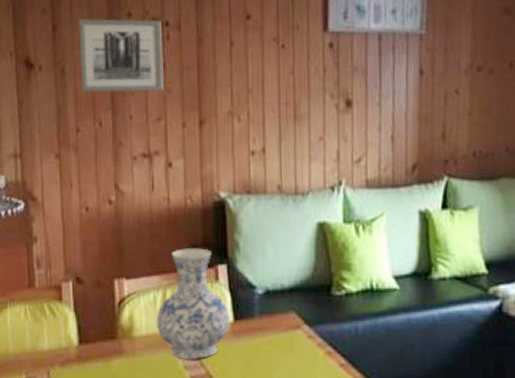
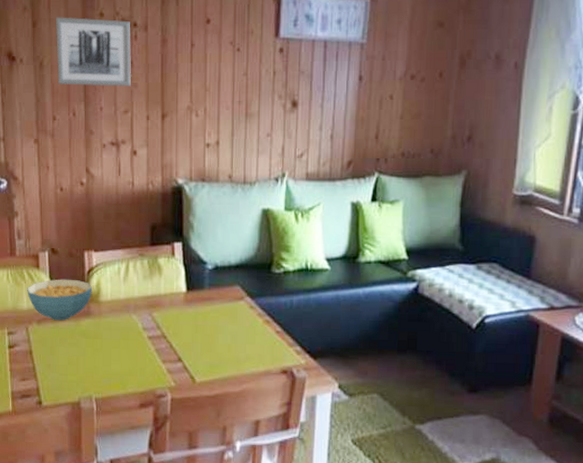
cereal bowl: none [48,312,124,361] -> present [27,279,92,320]
vase: present [156,248,230,359] -> none [119,227,183,322]

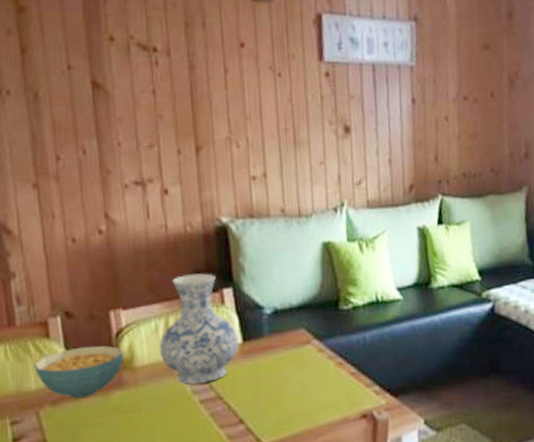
wall art: present [55,17,131,86] -> none [51,41,155,119]
vase: none [119,227,183,322] -> present [159,273,239,384]

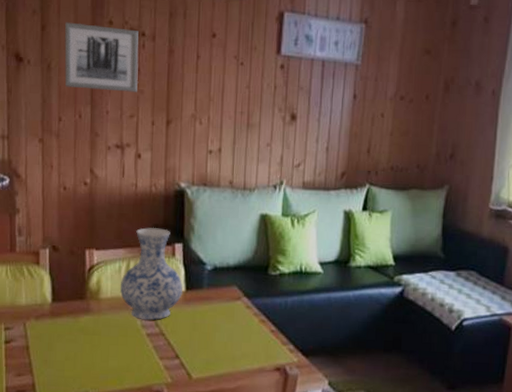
cereal bowl: present [34,345,123,398] -> none [26,276,92,317]
wall art: none [51,41,155,119] -> present [64,22,139,92]

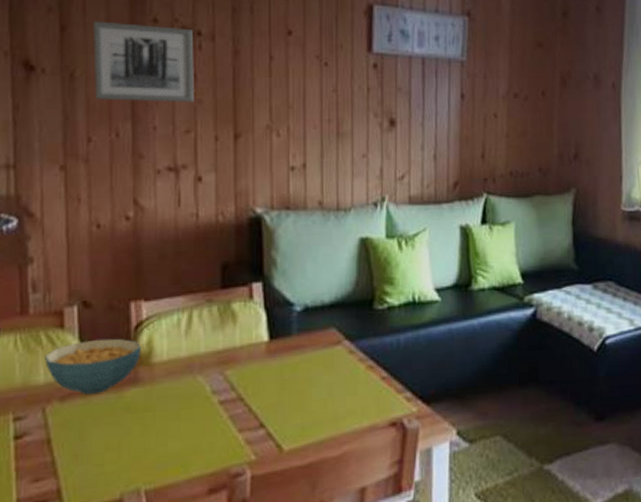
cereal bowl: none [26,276,92,317] -> present [45,338,141,394]
vase: present [119,227,183,320] -> none [179,266,265,383]

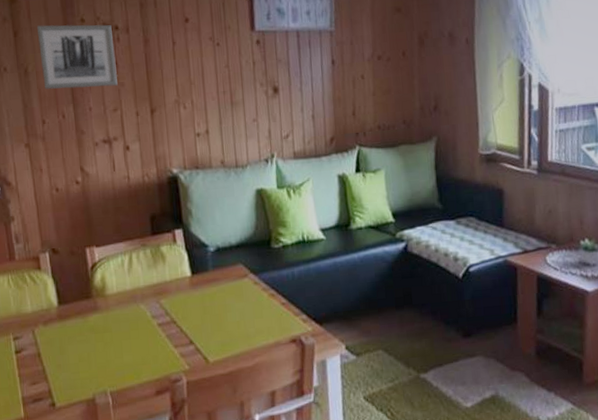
cereal bowl: present [45,338,141,394] -> none [30,277,97,320]

